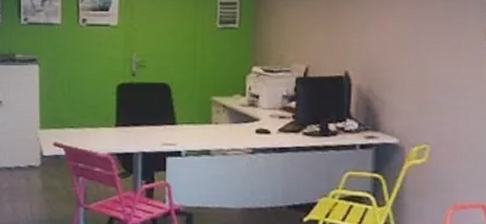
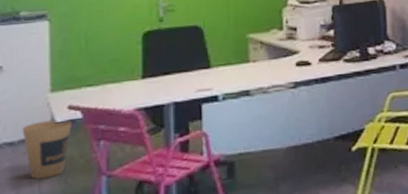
trash can: none [17,153,56,202] -> present [22,119,72,179]

